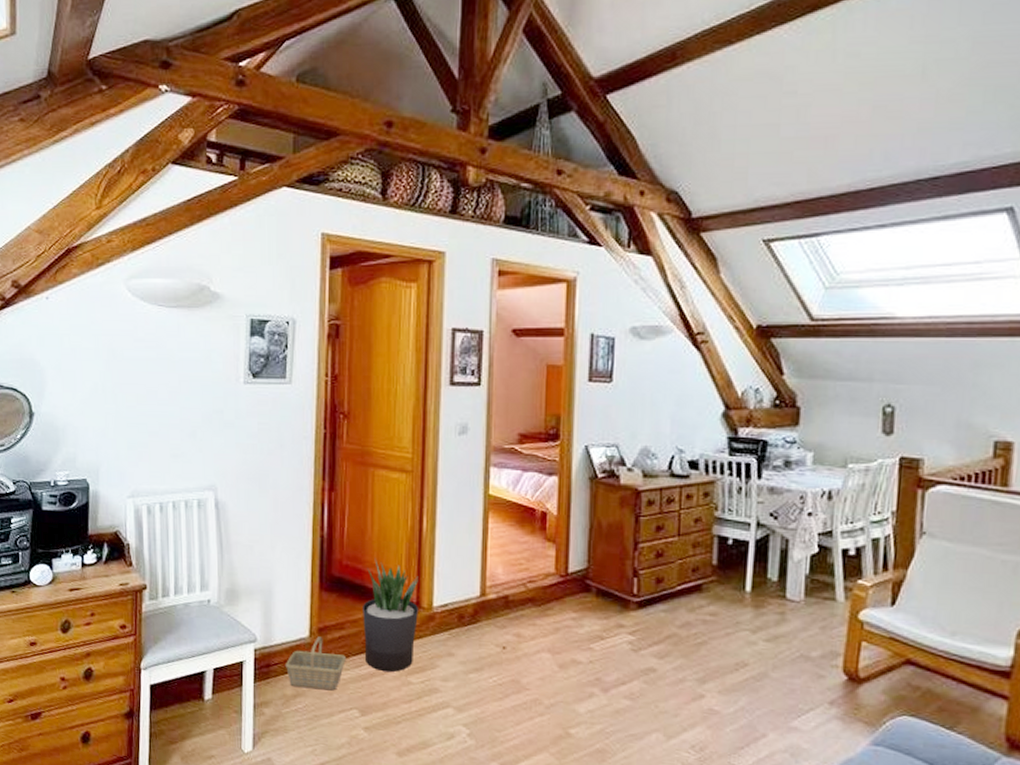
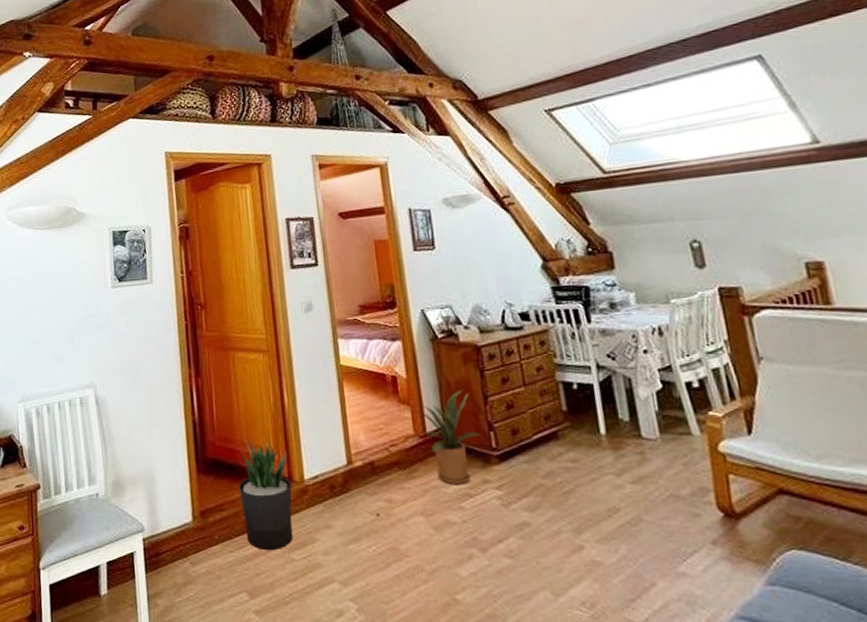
basket: present [286,636,346,691] -> none [173,520,230,575]
house plant: none [552,532,623,627] -> present [407,389,480,485]

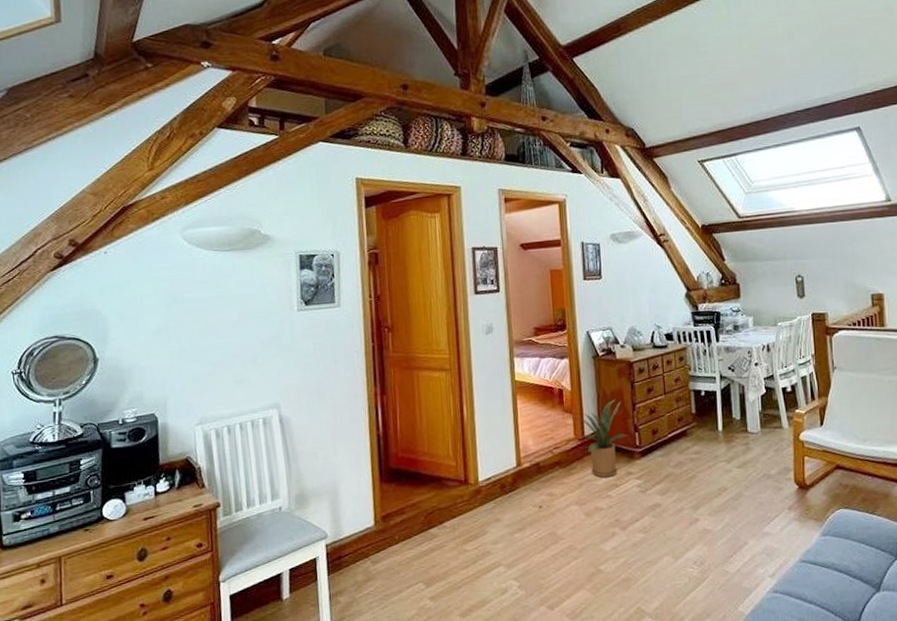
planter: present [238,437,293,549] -> none [419,447,467,545]

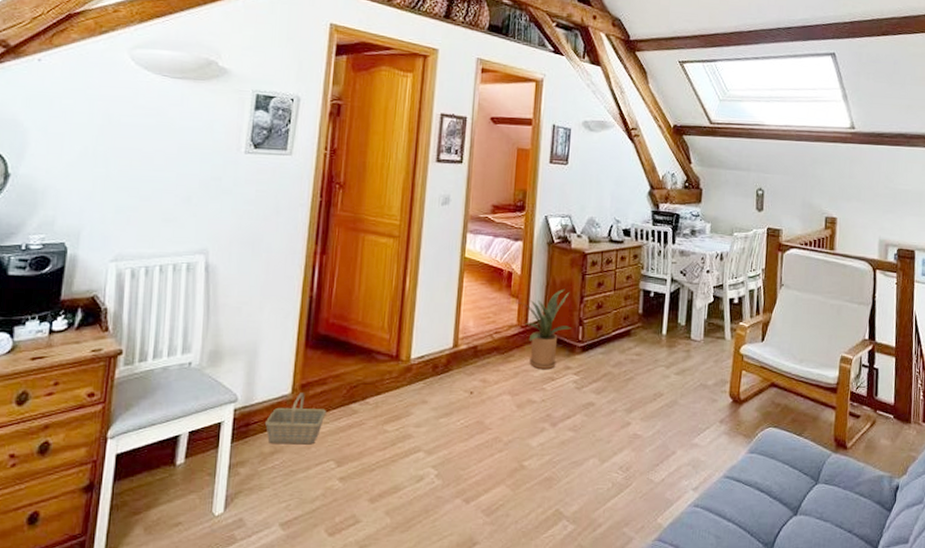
basket: none [355,524,409,573] -> present [265,393,326,445]

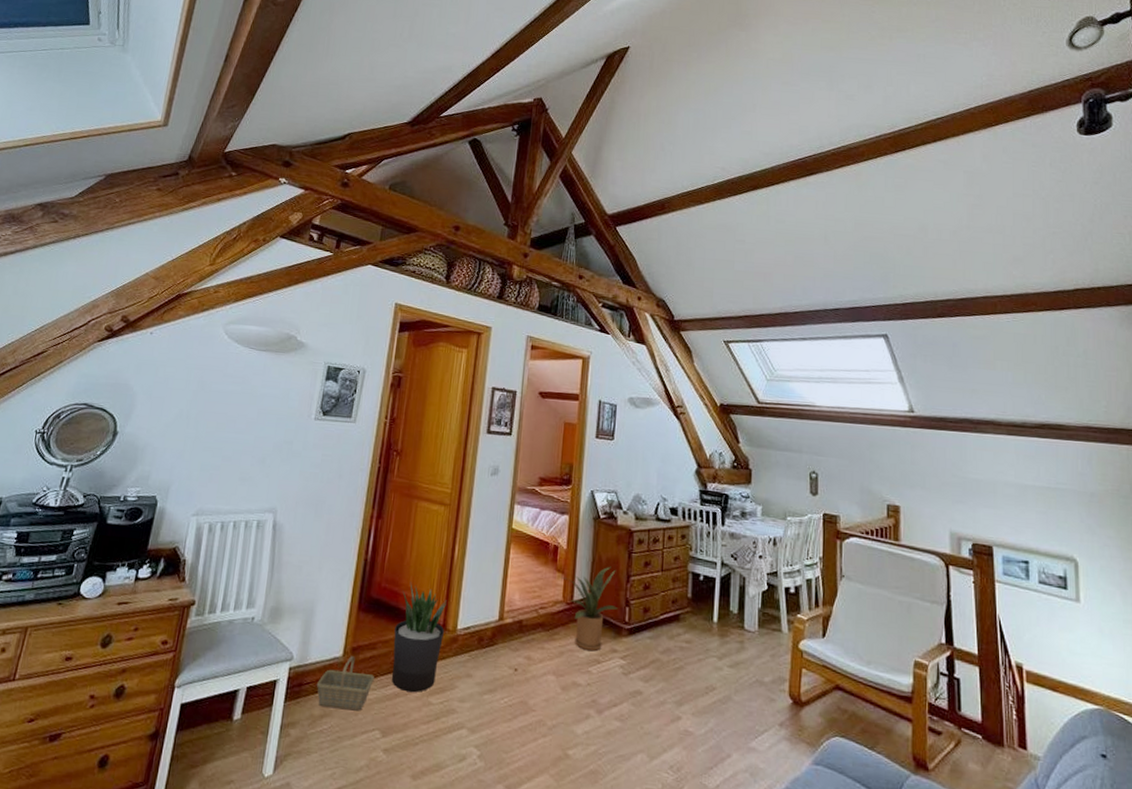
planter: none [345,316,399,422] -> present [392,581,447,692]

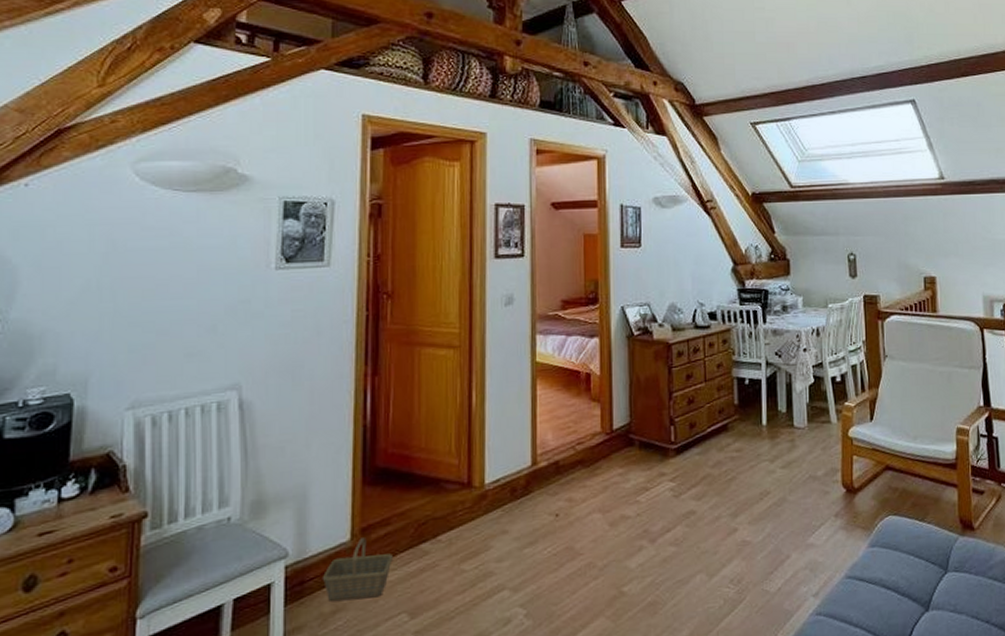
planter: present [392,581,447,692] -> none [411,441,470,564]
house plant: present [561,566,618,652] -> none [597,385,662,480]

